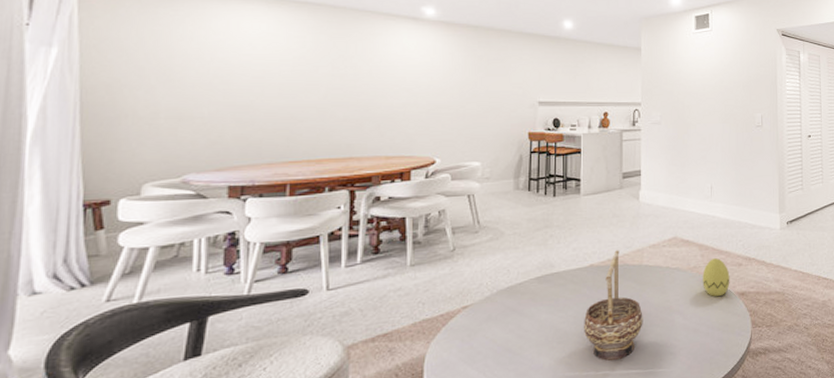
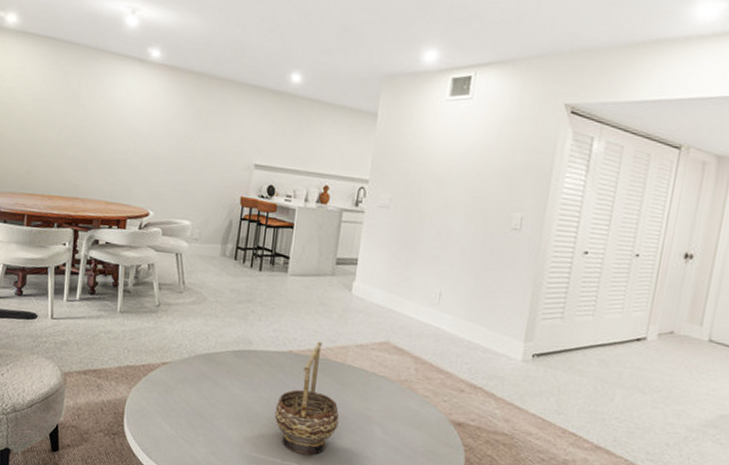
decorative egg: present [702,258,730,296] -> none [412,376,447,420]

